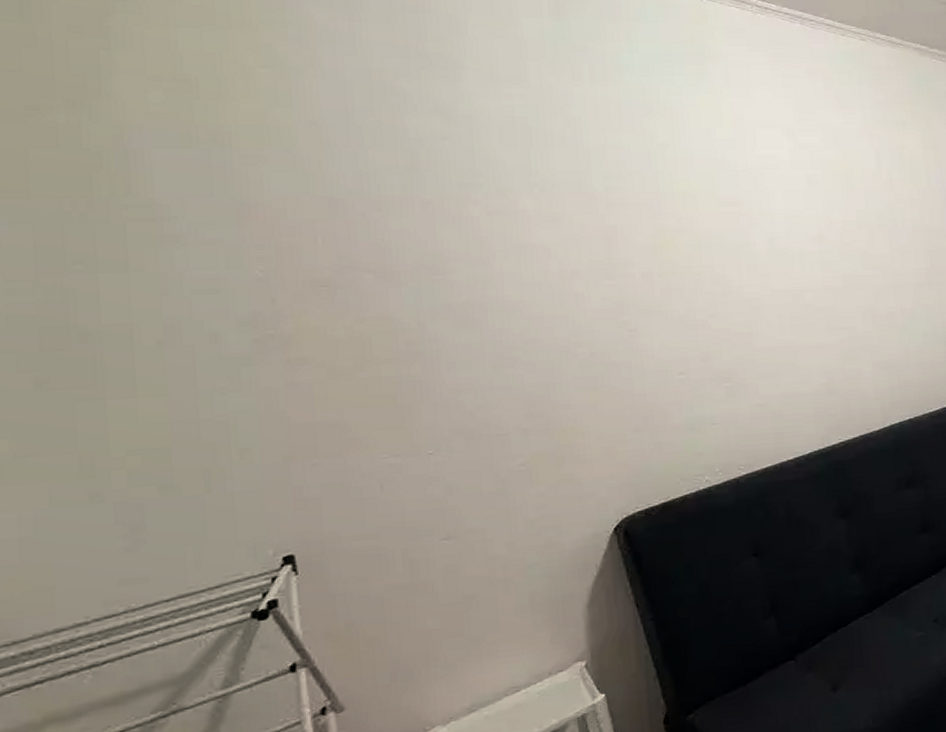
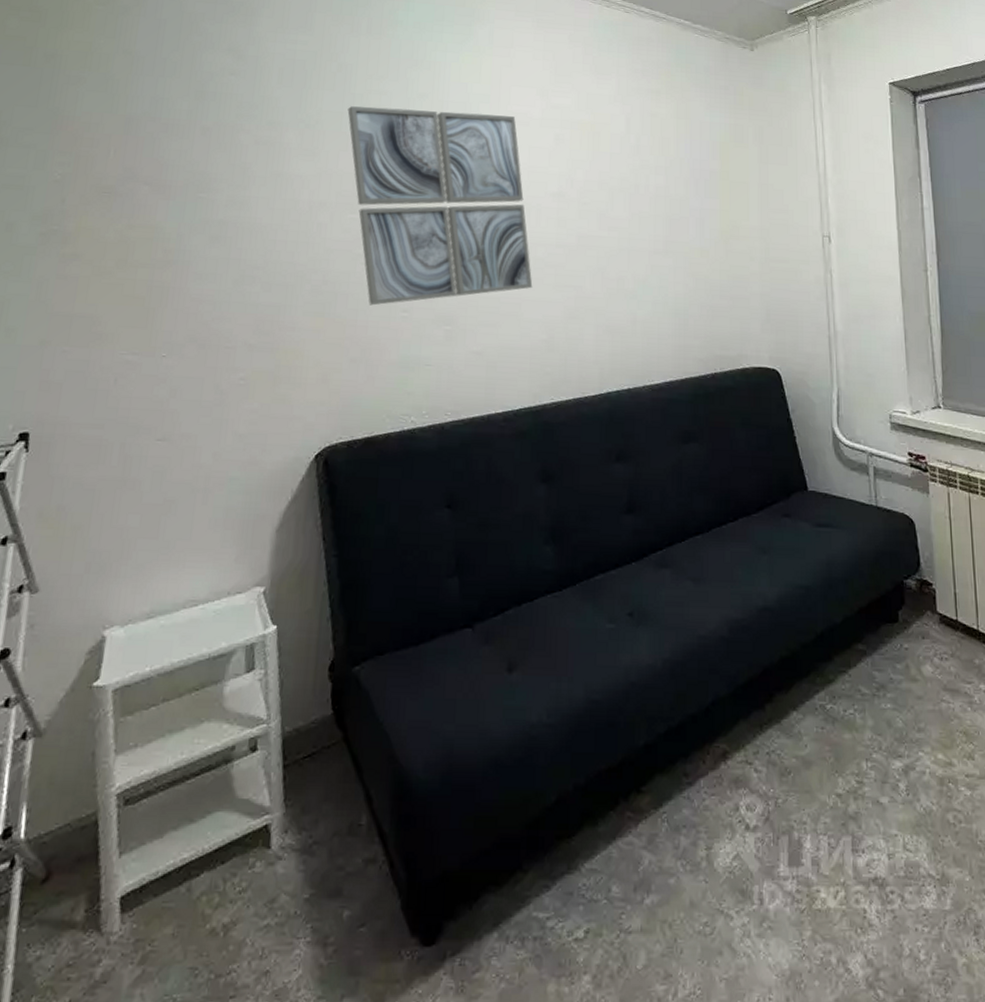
wall art: none [584,161,806,372] -> present [347,106,533,306]

